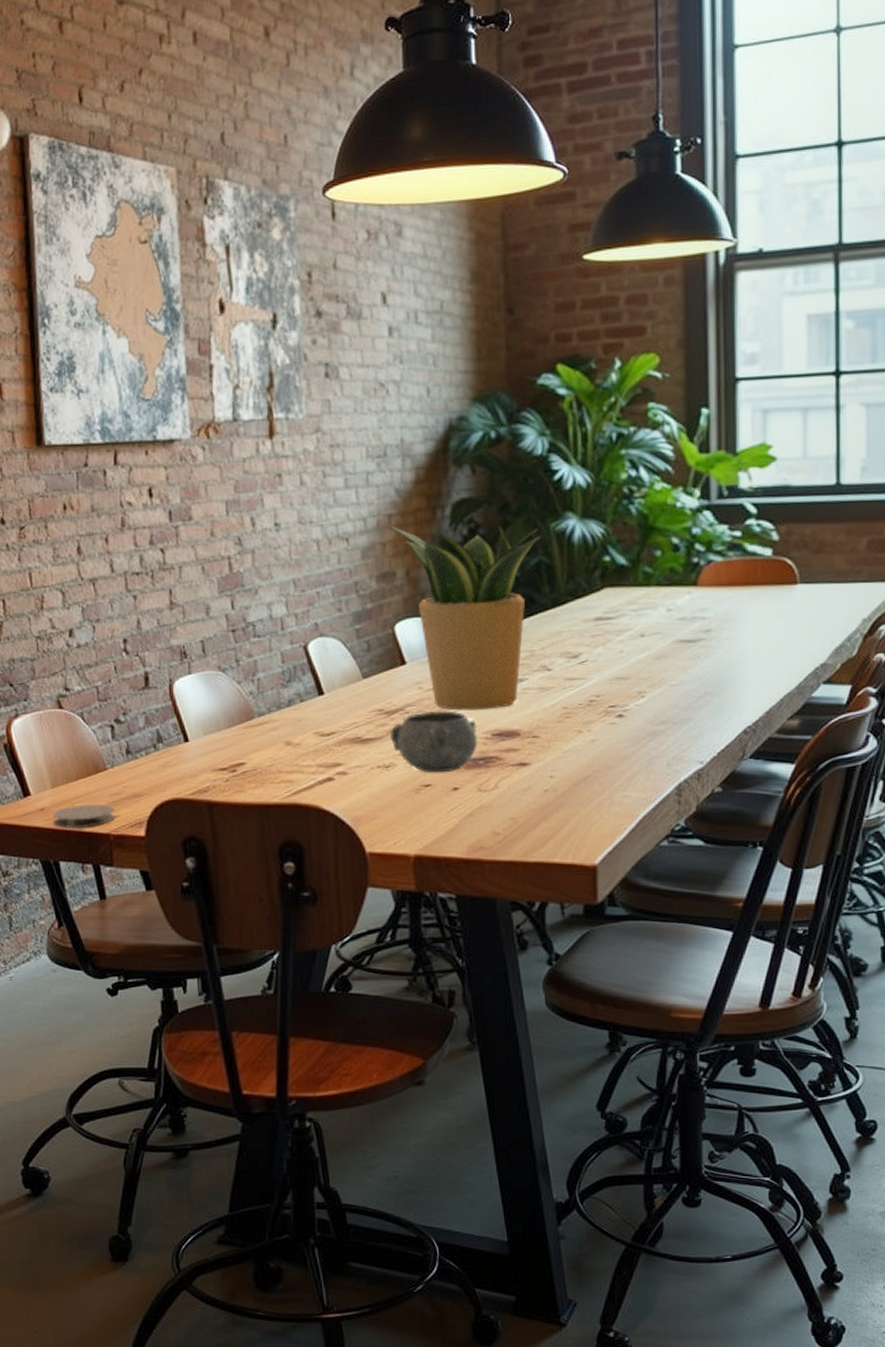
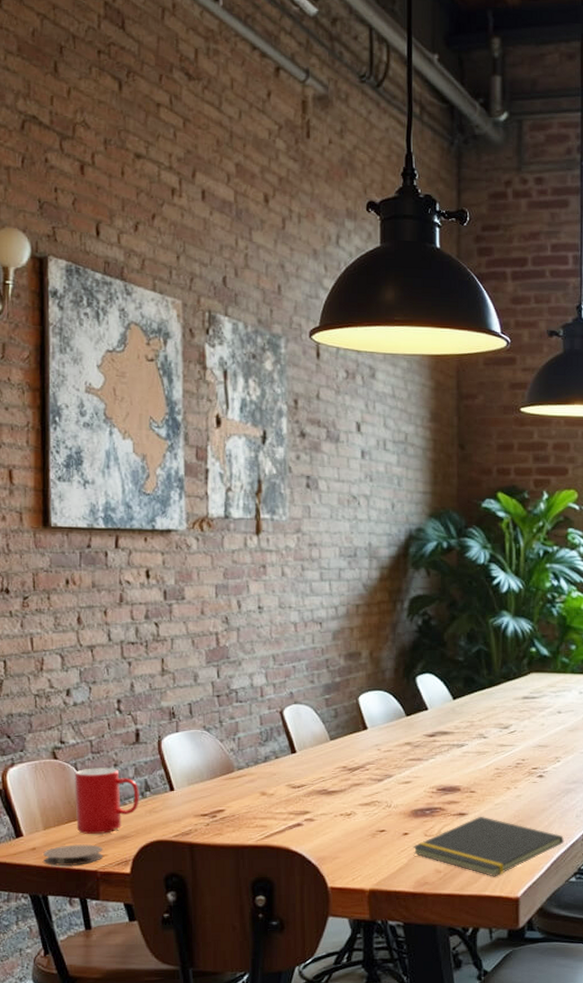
cup: none [81,717,152,792] -> present [74,767,139,834]
potted plant: present [385,524,542,711] -> none [353,613,482,769]
decorative bowl: present [390,711,478,773] -> none [351,769,425,821]
notepad: none [464,766,653,841] -> present [412,816,565,877]

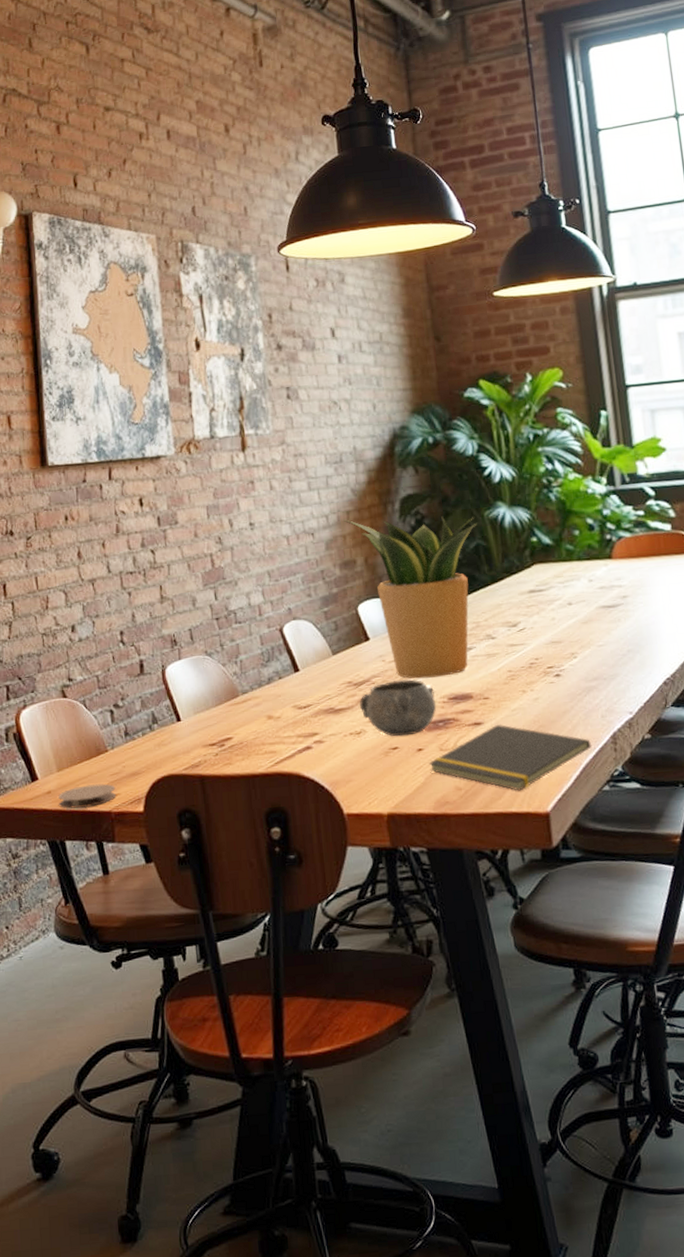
cup: present [74,767,139,834] -> none [84,702,148,773]
decorative bowl: none [351,769,425,821] -> present [359,679,437,737]
potted plant: none [353,613,482,769] -> present [344,515,478,679]

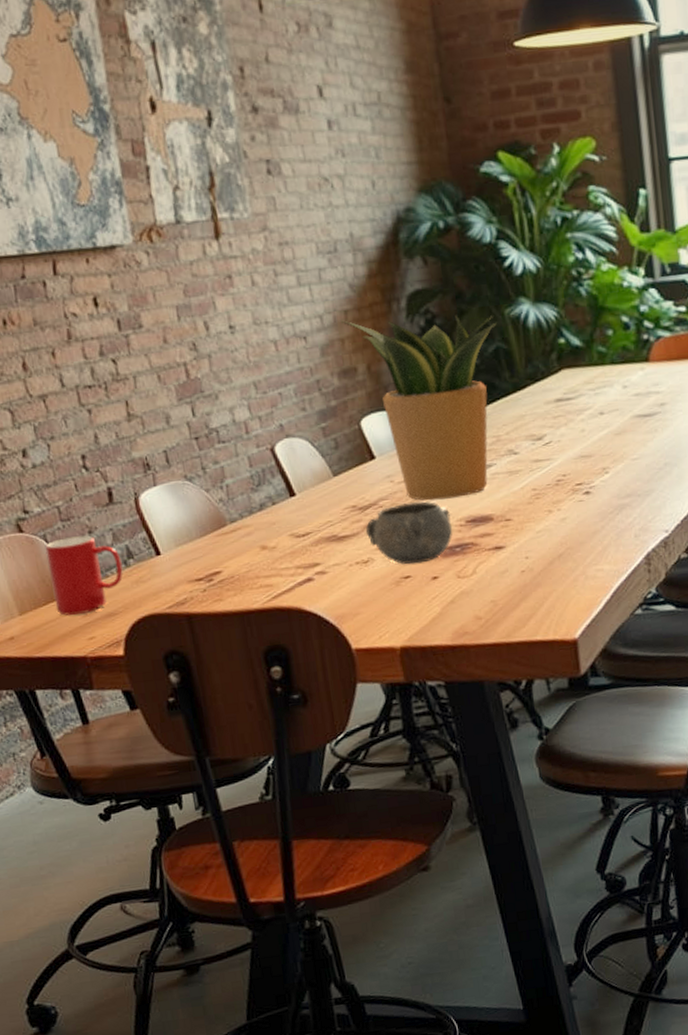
coaster: present [58,783,117,809] -> none [23,626,92,655]
cup: none [84,702,148,773] -> present [45,535,123,616]
notepad: present [428,724,592,791] -> none [444,547,624,618]

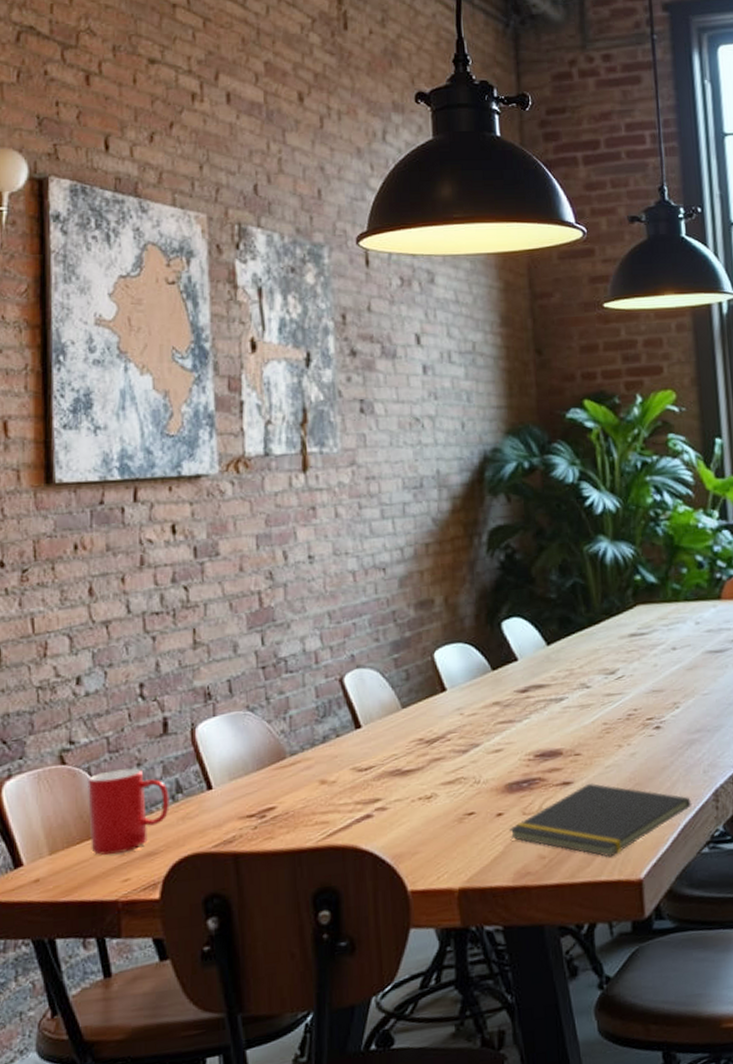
potted plant: present [341,314,498,501] -> none [422,549,577,734]
decorative bowl: present [365,501,453,565] -> none [431,734,521,801]
notepad: none [444,547,624,618] -> present [508,782,692,857]

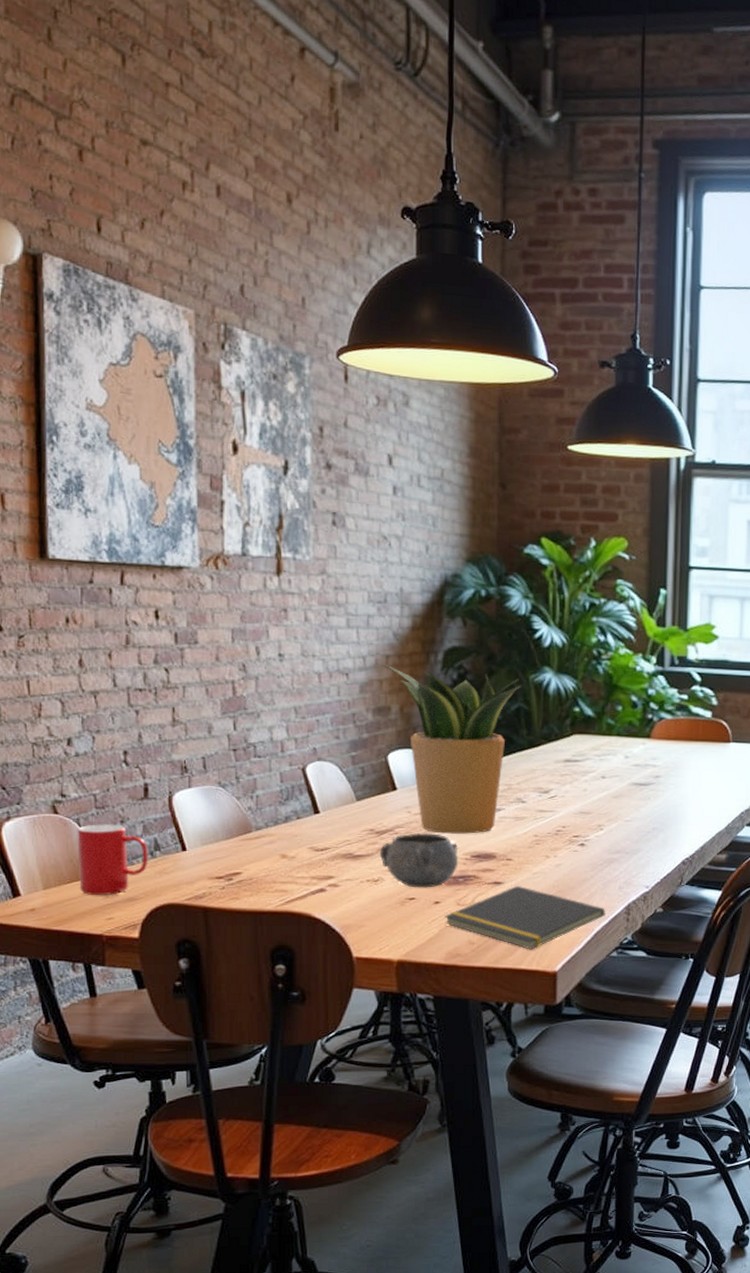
potted plant: none [422,549,577,734] -> present [382,664,522,834]
decorative bowl: none [431,734,521,801] -> present [379,833,459,888]

